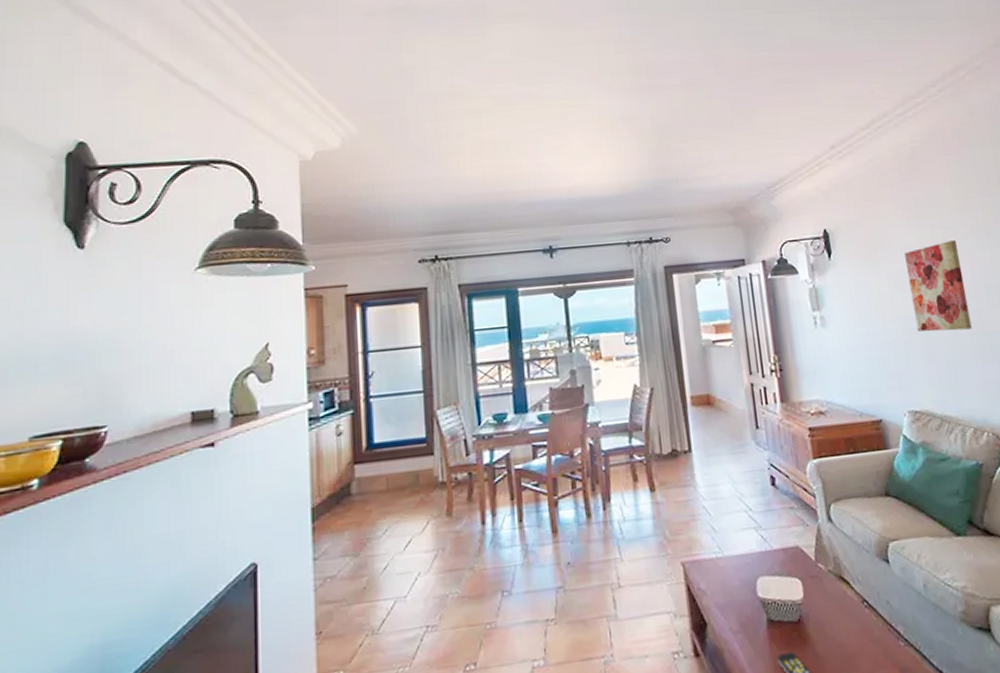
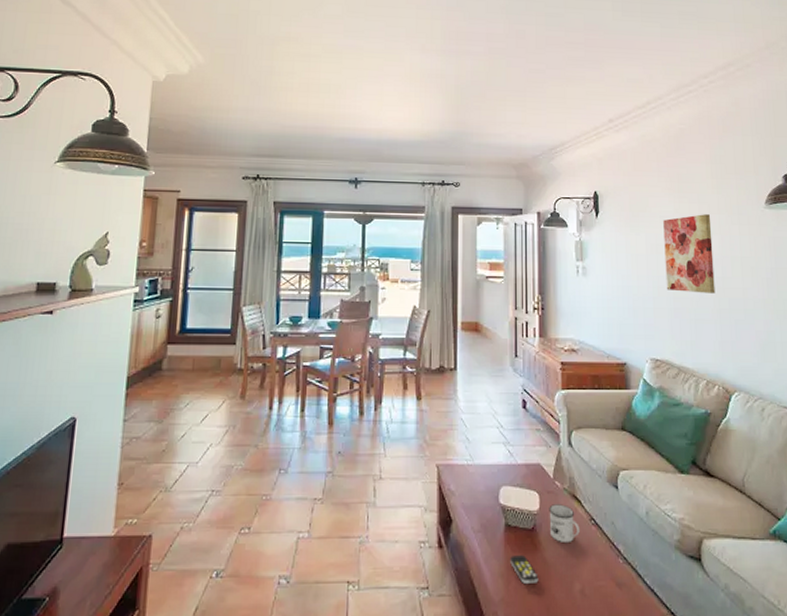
mug: none [814,588,852,632] -> present [549,504,580,544]

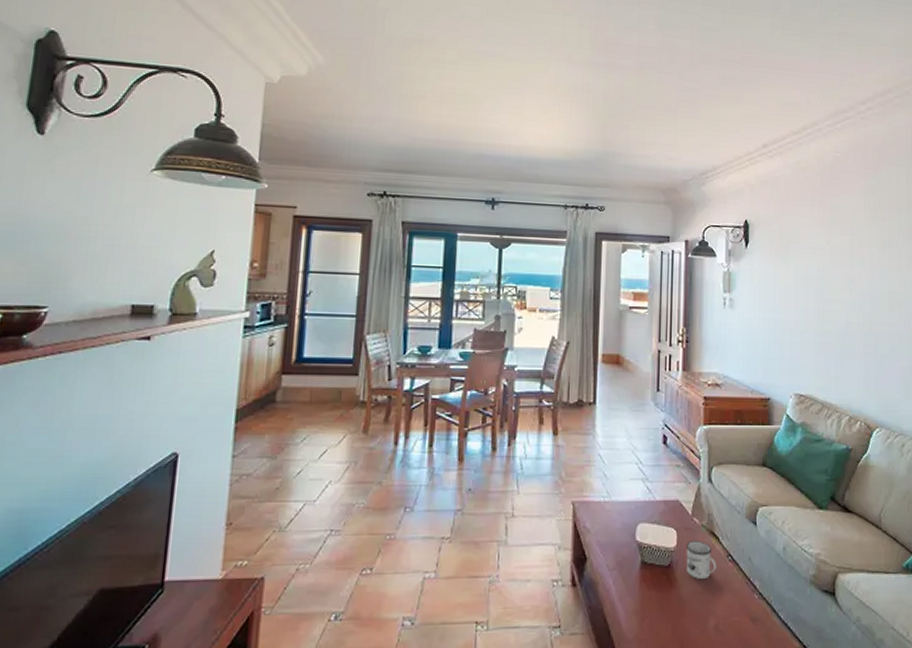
remote control: present [510,555,539,584] -> none [645,592,673,621]
wall art: present [663,214,715,294] -> none [814,247,862,329]

